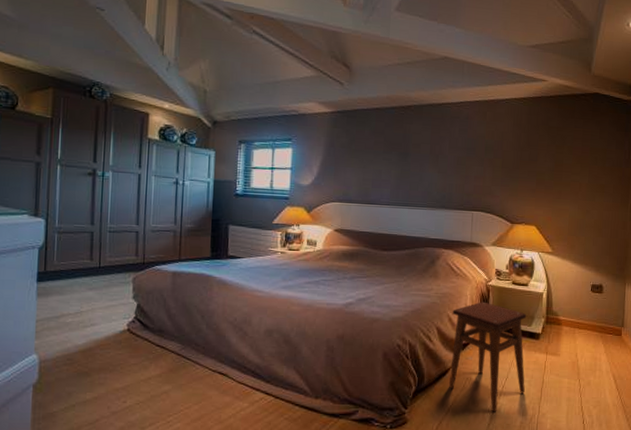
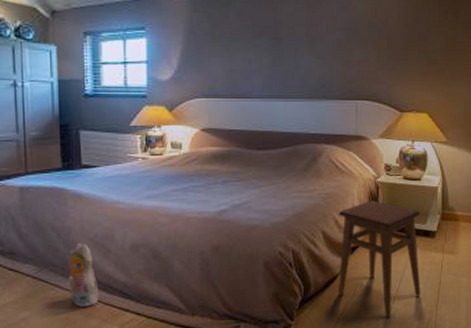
plush toy: none [207,325,234,384] -> present [67,242,99,307]

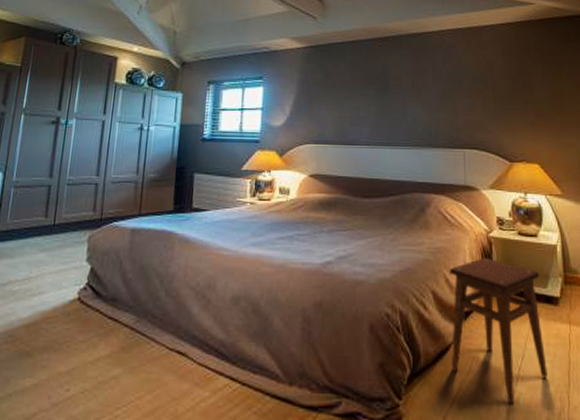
plush toy: present [67,242,99,307] -> none [164,291,195,367]

